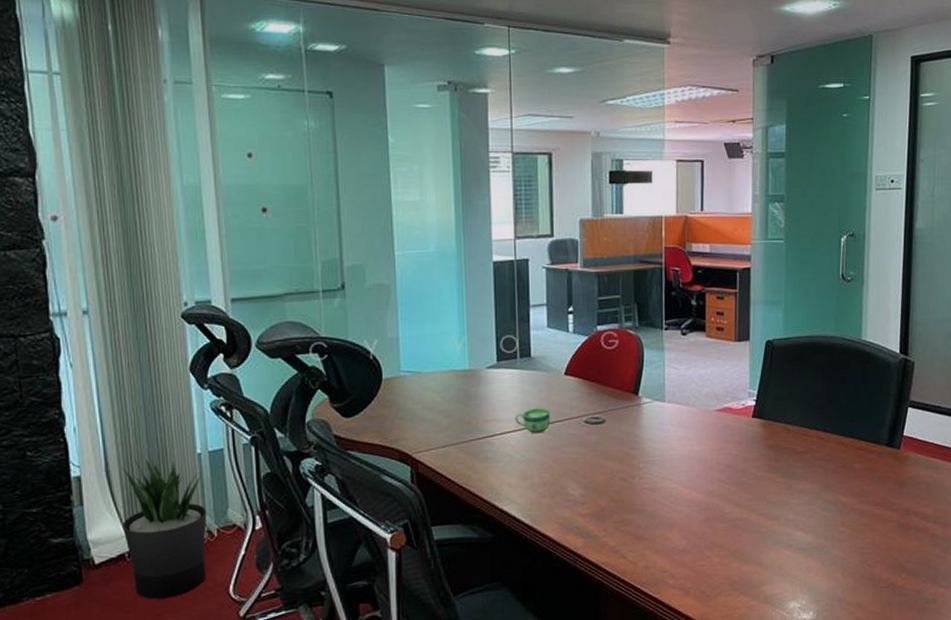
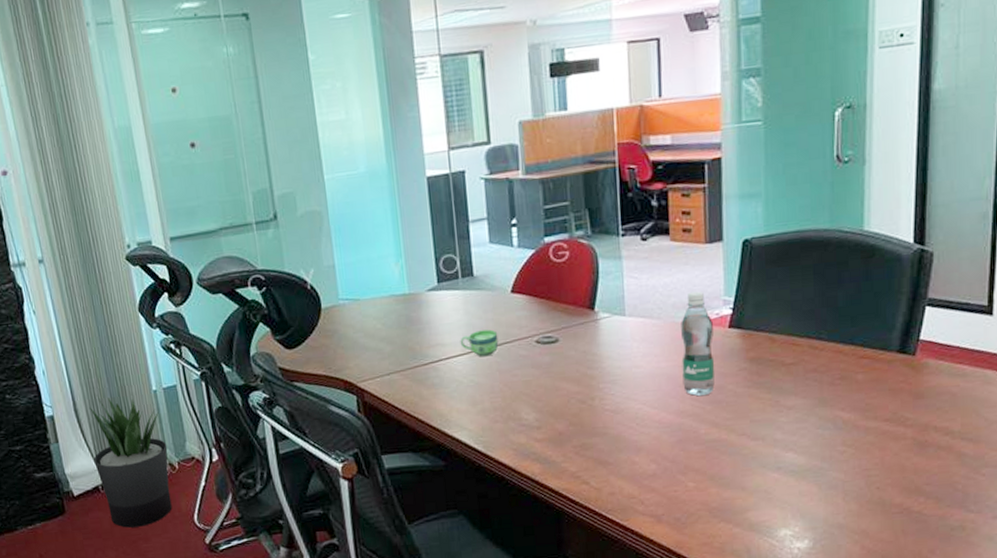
bottle: none [712,383,740,479] -> present [681,291,715,397]

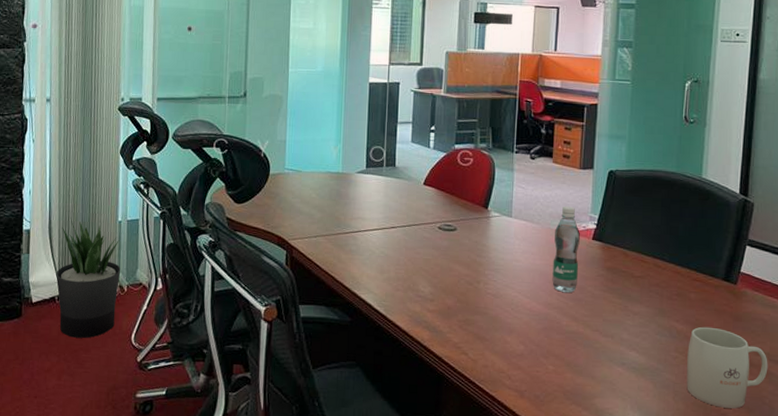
cup: present [460,329,499,357] -> none [377,211,409,234]
mug: none [857,410,960,502] -> present [687,326,768,409]

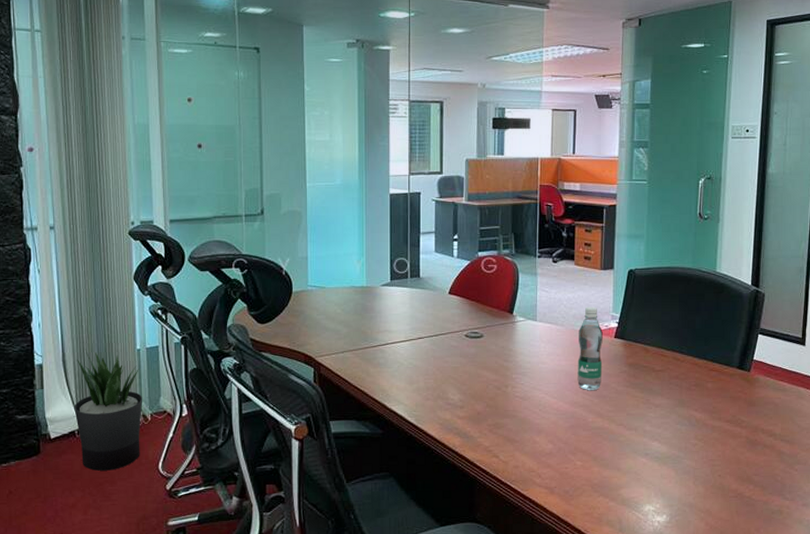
mug: present [687,326,768,409] -> none [706,413,780,488]

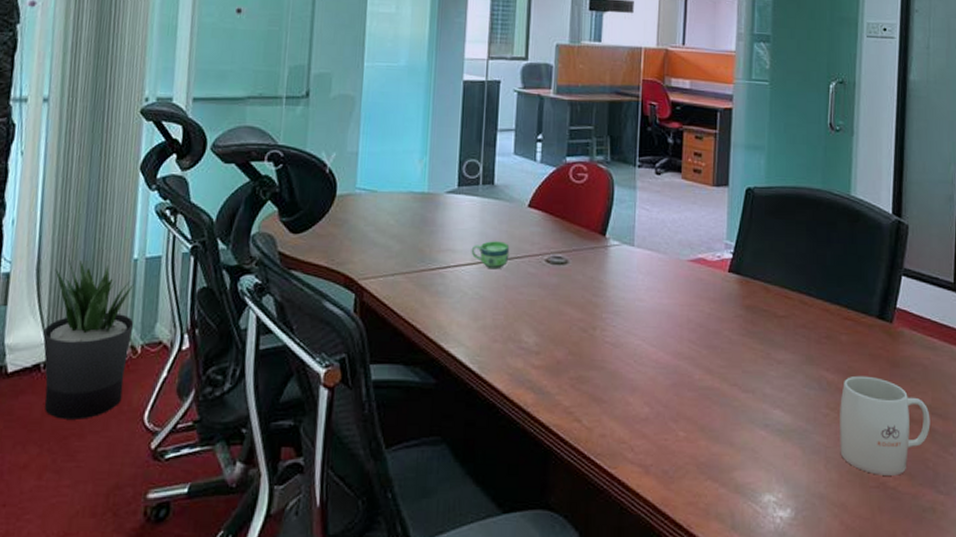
cup: none [404,322,435,344] -> present [471,241,510,270]
bottle: present [577,306,603,391] -> none [682,231,714,339]
mug: none [706,413,780,488] -> present [840,375,930,476]

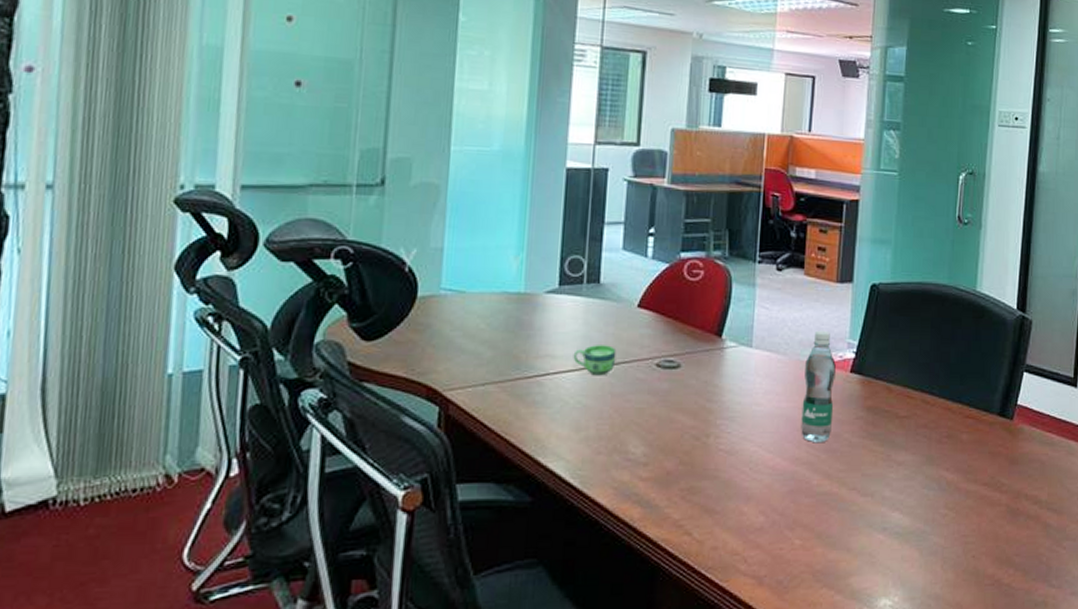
planter: present [43,255,134,420] -> none [51,372,169,563]
bottle: none [682,231,714,339] -> present [801,330,836,443]
mug: present [840,375,930,476] -> none [957,474,1046,573]

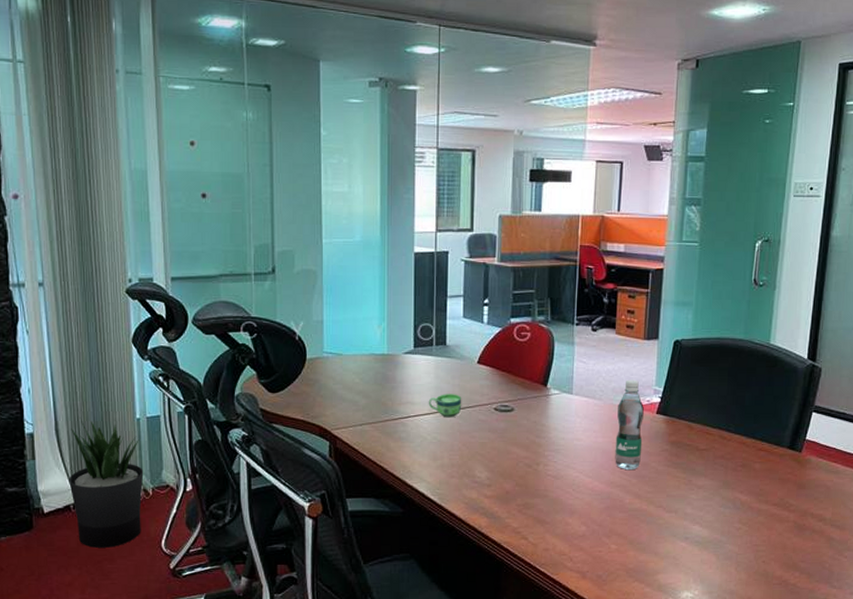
planter: none [51,372,169,563] -> present [69,417,144,548]

